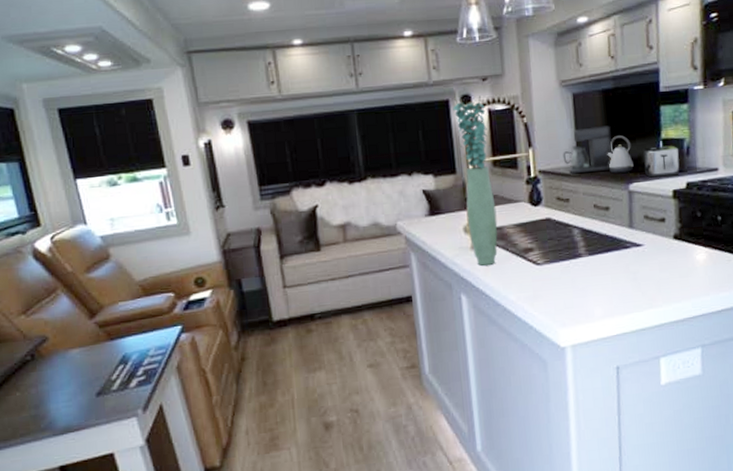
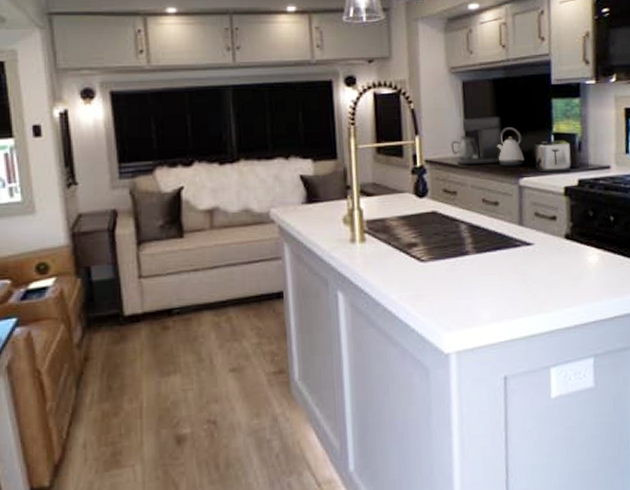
vase: present [453,96,498,266] -> none [336,77,380,260]

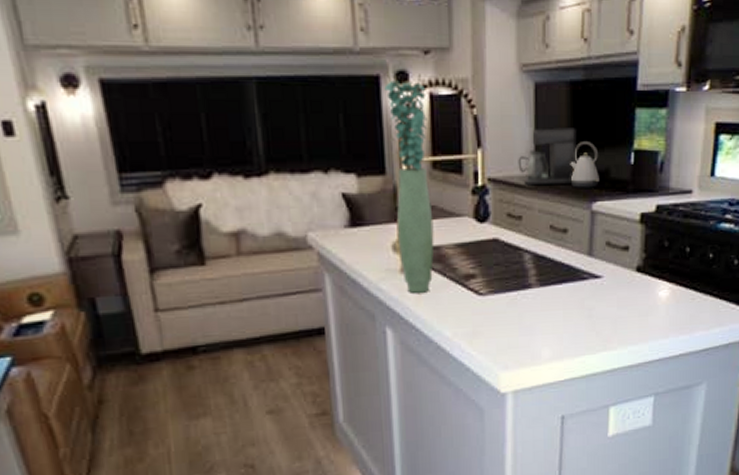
vase: none [336,77,380,260] -> present [384,72,435,293]
toaster: present [534,140,572,174] -> none [610,158,652,198]

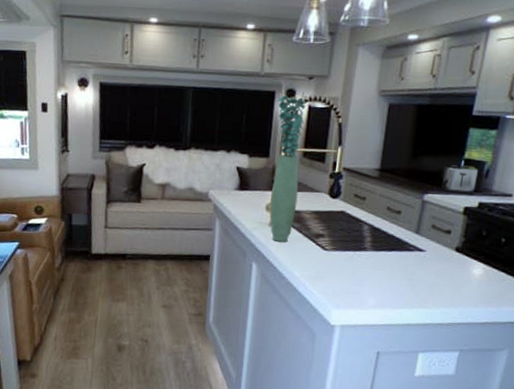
coffee maker: present [518,126,578,186] -> none [368,136,419,179]
kettle: present [570,142,599,188] -> none [408,148,435,184]
toaster: none [610,158,652,198] -> present [441,164,479,194]

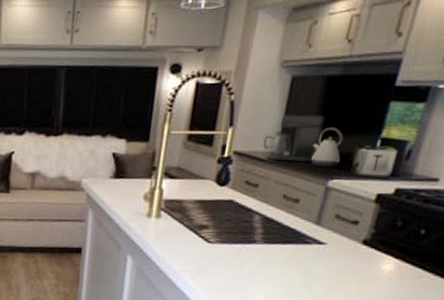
vase: present [270,89,307,242] -> none [148,64,194,234]
coffee maker: none [368,136,419,179] -> present [263,113,326,163]
kettle: none [408,148,435,184] -> present [310,127,344,168]

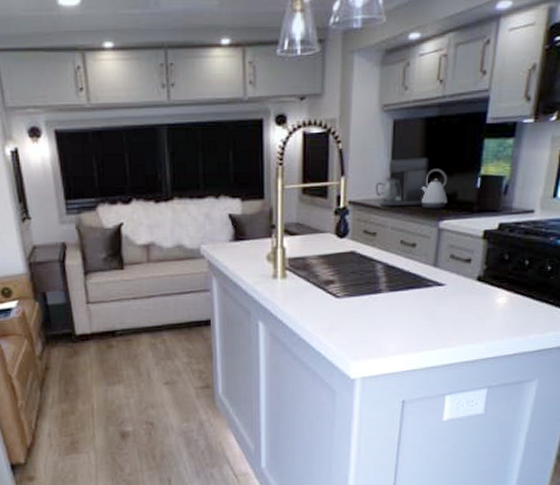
toaster: present [350,144,399,179] -> none [457,182,497,217]

